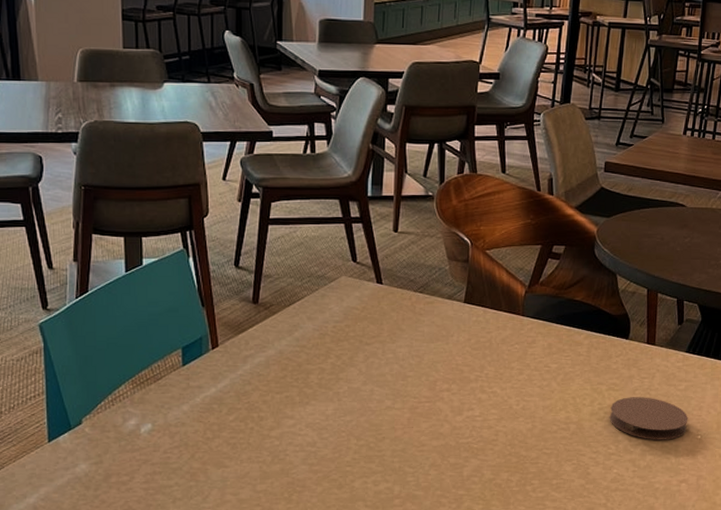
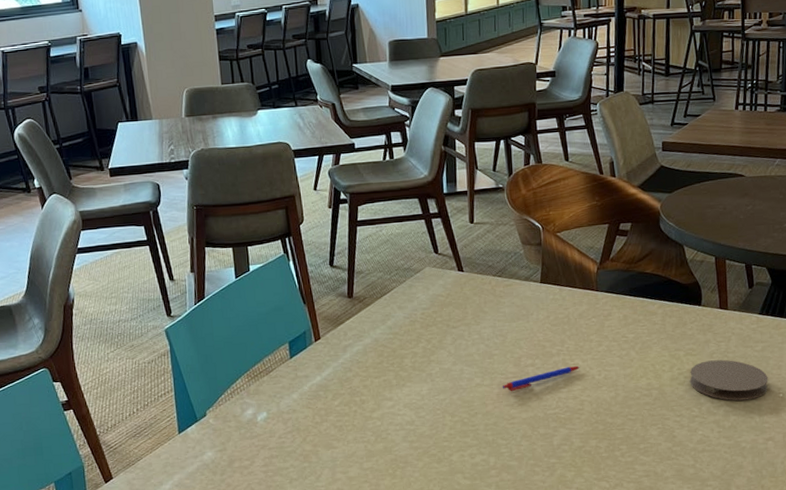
pen: none [414,394,499,417] -> present [502,366,581,392]

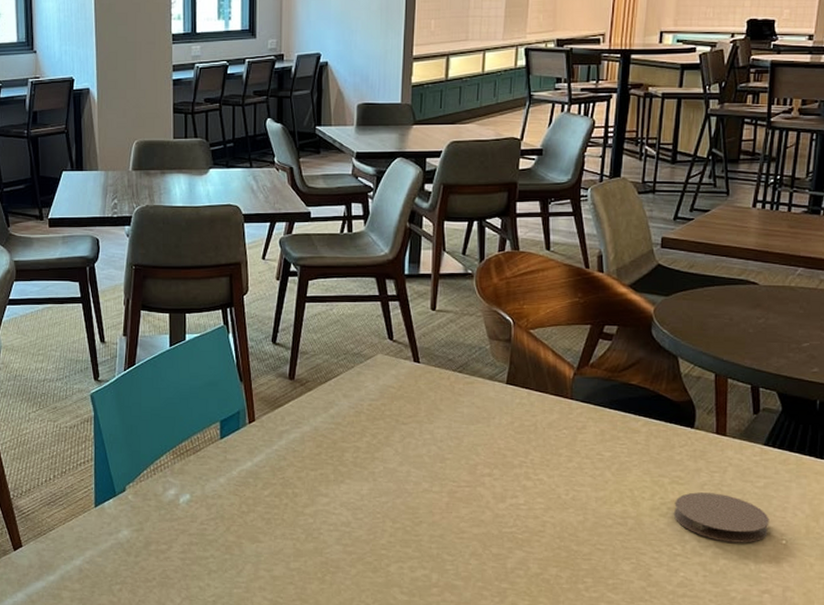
pen: present [502,366,581,392] -> none [453,481,545,503]

